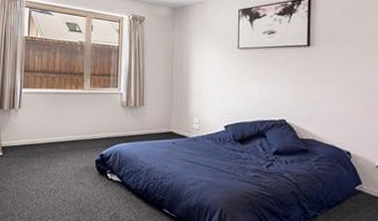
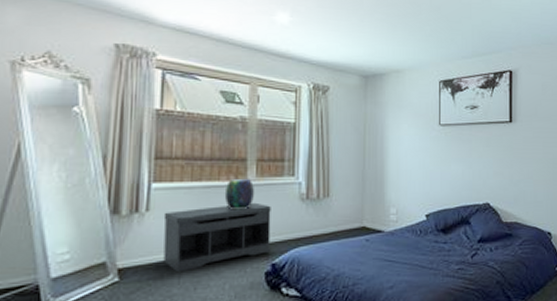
bench: none [29,106,100,154] -> present [163,202,271,273]
decorative urn: none [68,88,89,111] -> present [224,178,255,209]

